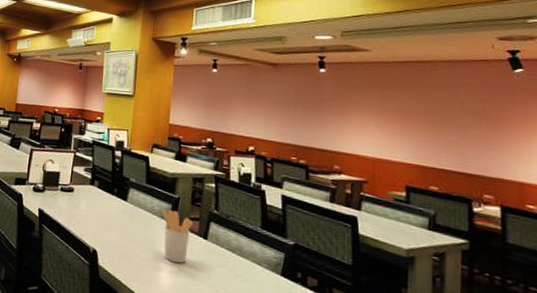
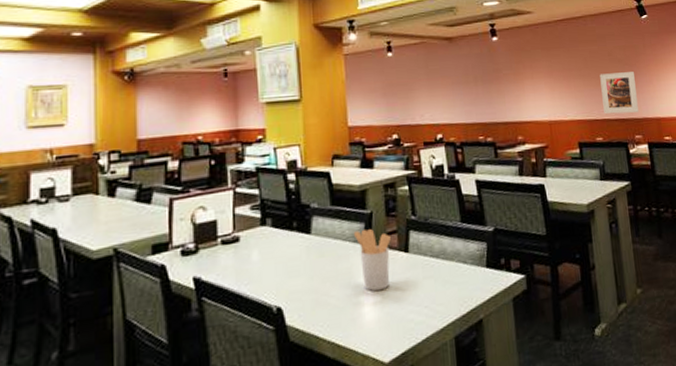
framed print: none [444,122,493,171] -> present [600,72,639,114]

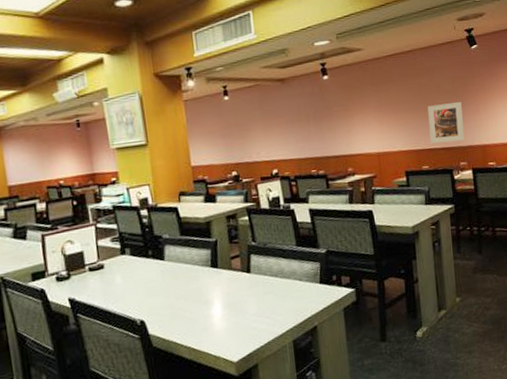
utensil holder: present [353,229,391,292] -> none [201,254,235,306]

